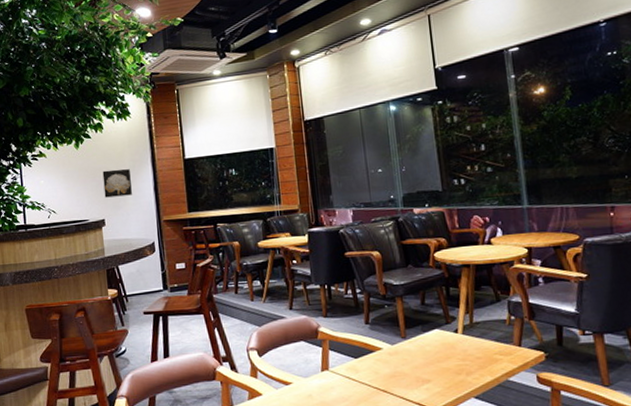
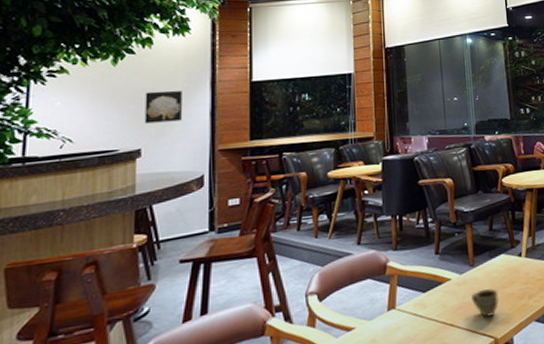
cup: none [404,361,433,388] -> present [472,289,499,317]

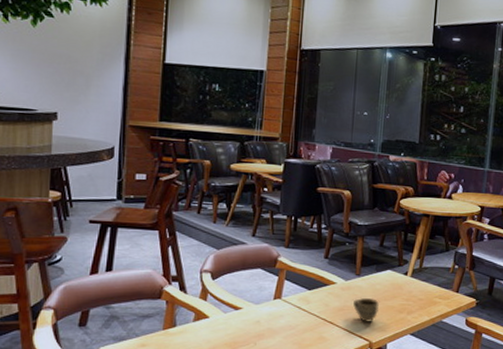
wall art: present [144,90,182,124] -> none [61,57,97,91]

